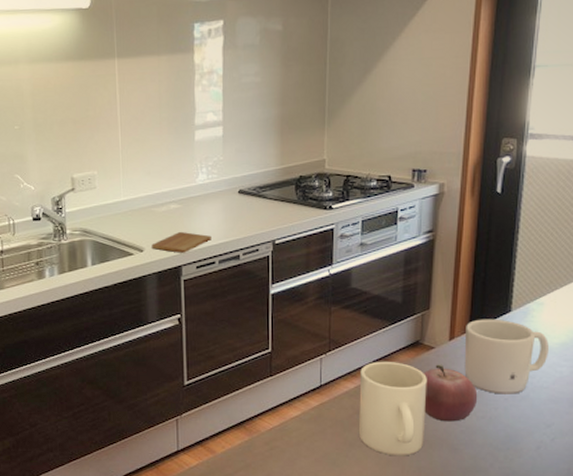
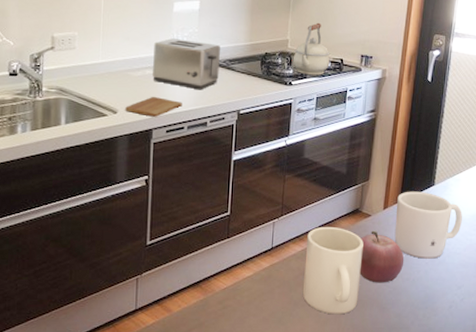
toaster: none [177,169,249,222] -> present [153,38,220,90]
kettle: none [331,137,375,197] -> present [292,22,330,75]

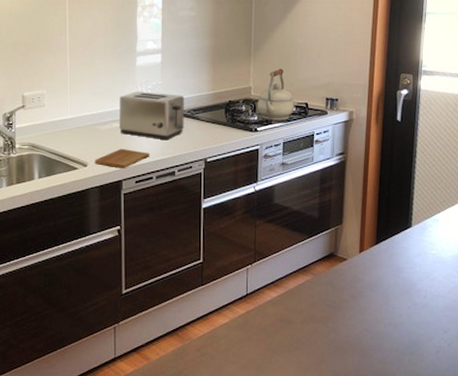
cup: present [302,226,364,315] -> none [280,271,341,361]
fruit: present [360,230,405,283] -> none [337,274,385,328]
mug: present [394,191,462,259] -> none [372,233,444,303]

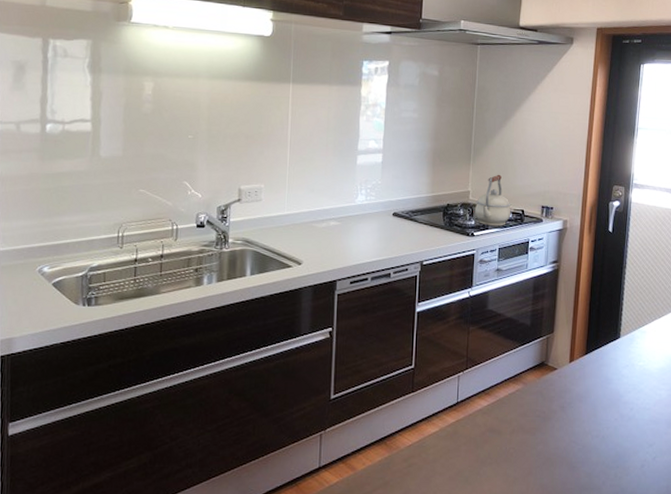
cutting board: present [95,148,150,169] -> none [310,247,366,269]
toaster: present [119,91,184,140] -> none [337,190,403,241]

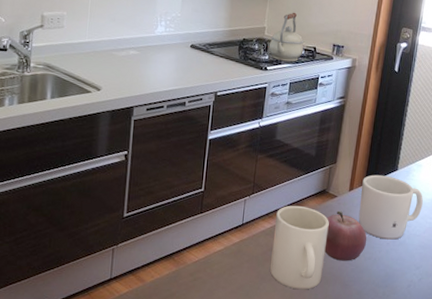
cup: none [489,380,550,474] -> present [269,205,329,290]
fruit: none [547,384,593,440] -> present [324,211,367,261]
mug: none [582,343,650,415] -> present [358,174,423,240]

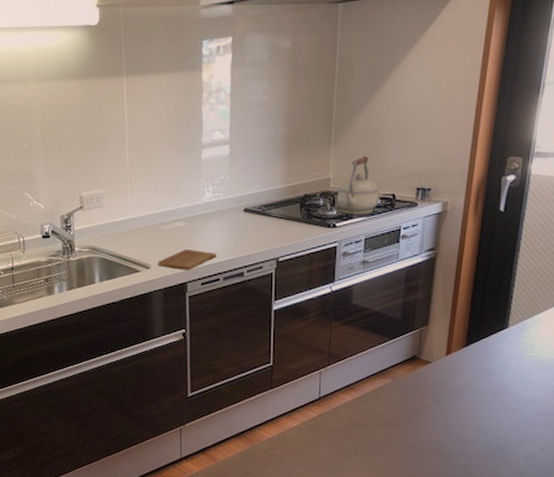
cutting board: none [108,75,163,96] -> present [158,249,217,271]
cup: present [269,205,329,290] -> none [354,374,423,465]
fruit: present [324,211,367,261] -> none [419,378,472,433]
mug: present [358,174,423,240] -> none [459,334,543,407]

